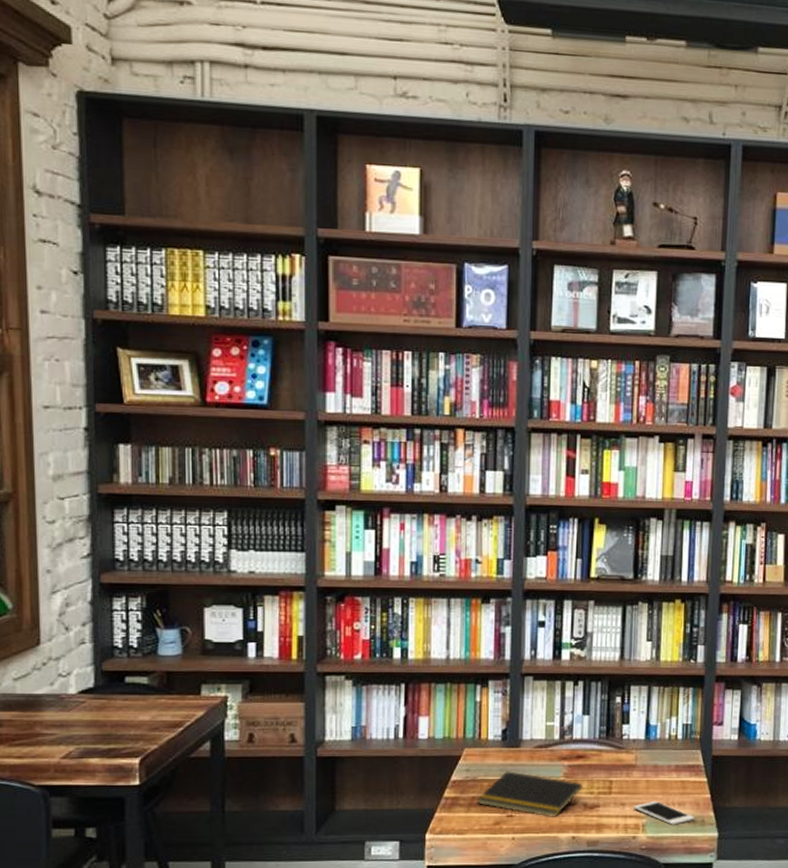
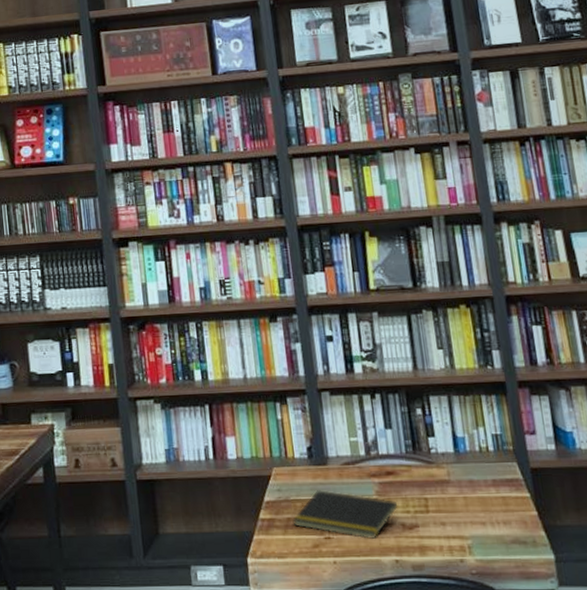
cell phone: present [634,800,695,825] -> none [455,519,525,547]

